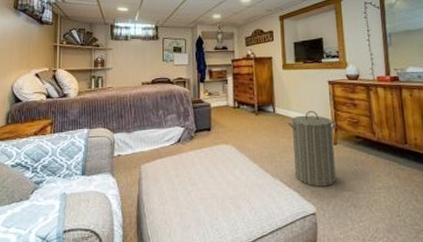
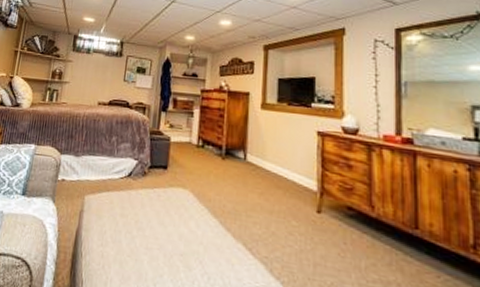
laundry hamper: present [288,110,336,187] -> none [260,164,323,265]

